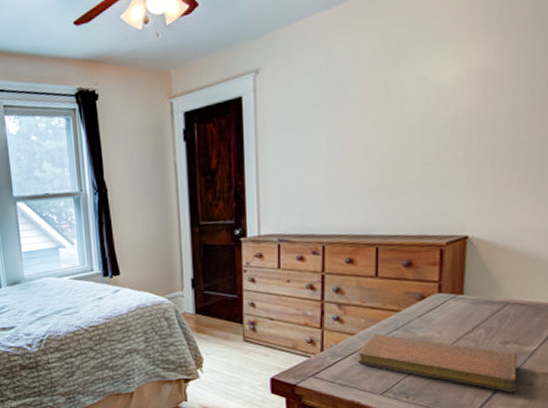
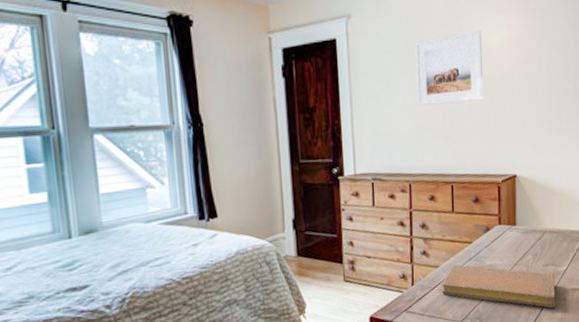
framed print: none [336,66,429,162] -> present [415,29,484,107]

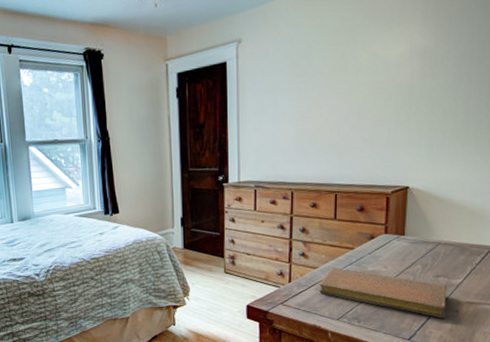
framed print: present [415,29,484,107] -> none [304,44,379,121]

